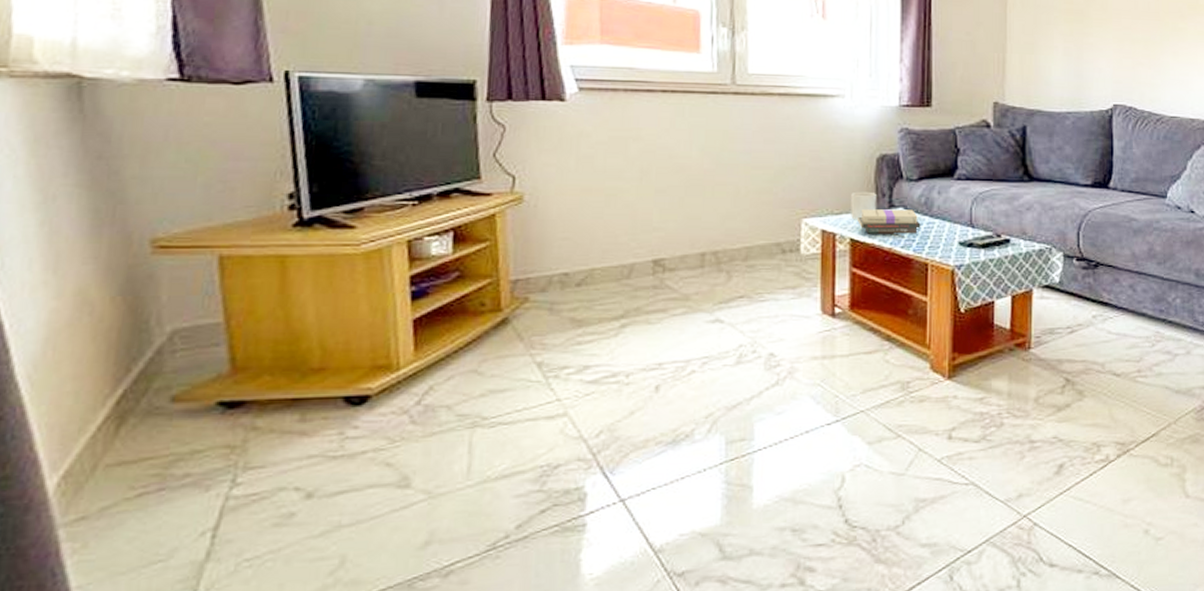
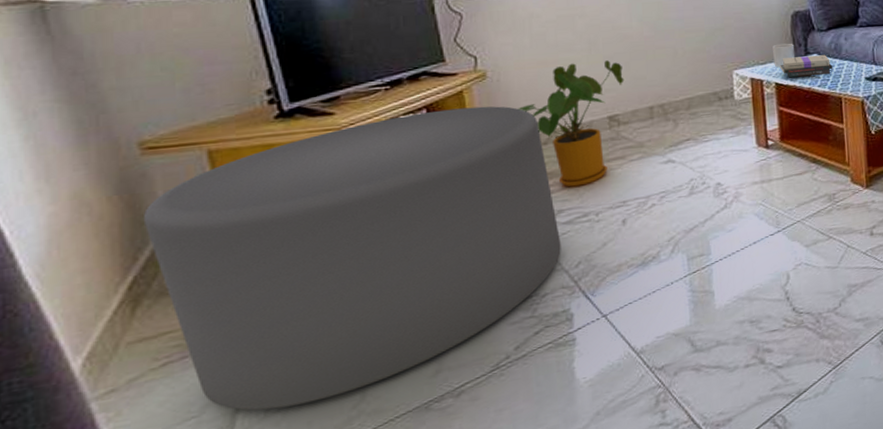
pouf: none [142,234,583,564] -> present [143,106,561,411]
house plant: none [553,193,676,340] -> present [518,60,624,187]

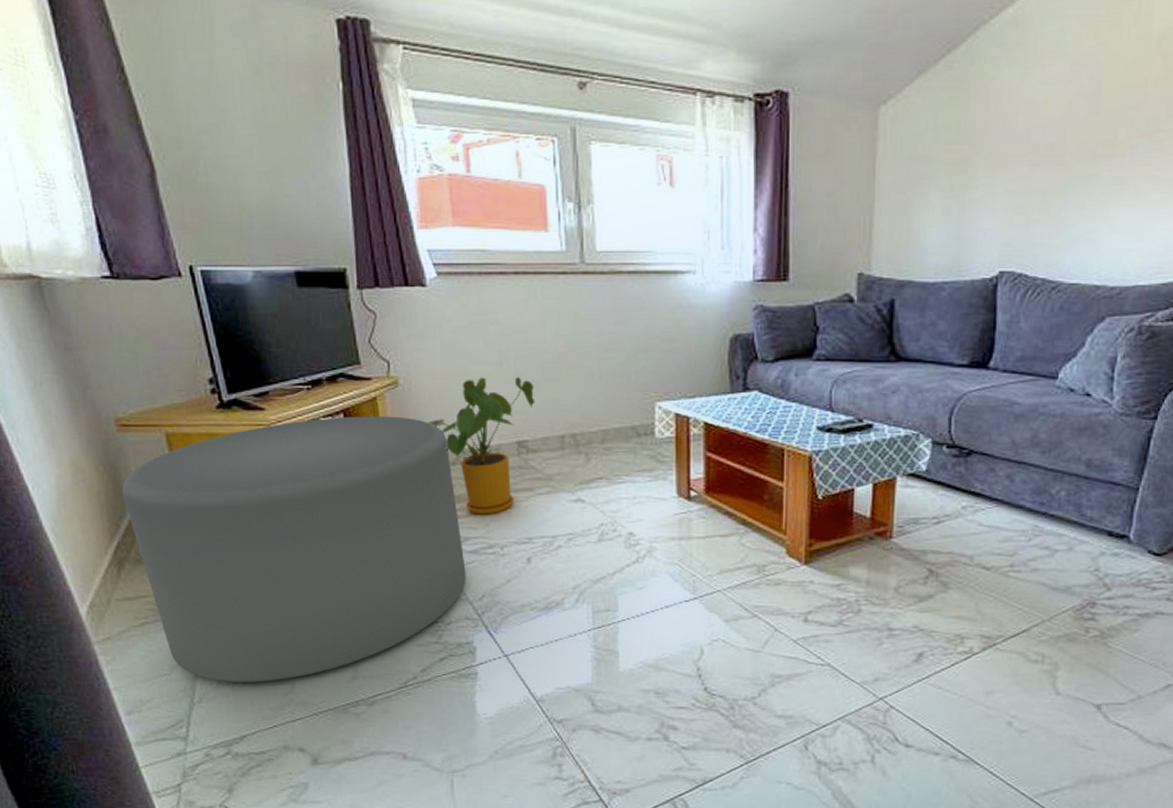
mug: present [772,43,795,68] -> none [704,374,731,404]
books: present [780,55,833,78] -> none [711,392,777,418]

